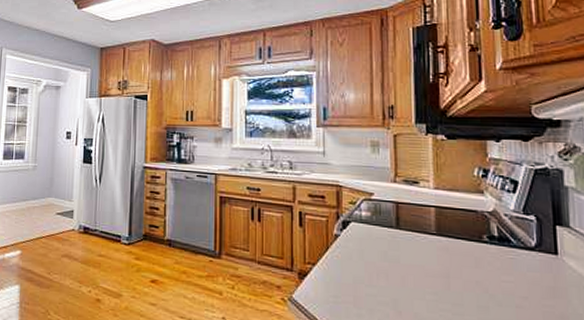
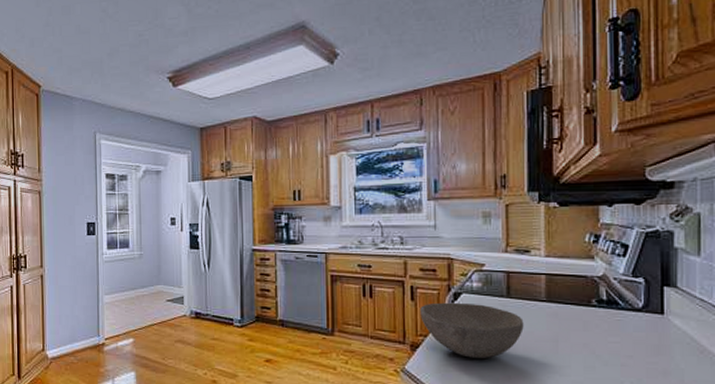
bowl: none [309,230,414,291] -> present [420,302,524,358]

